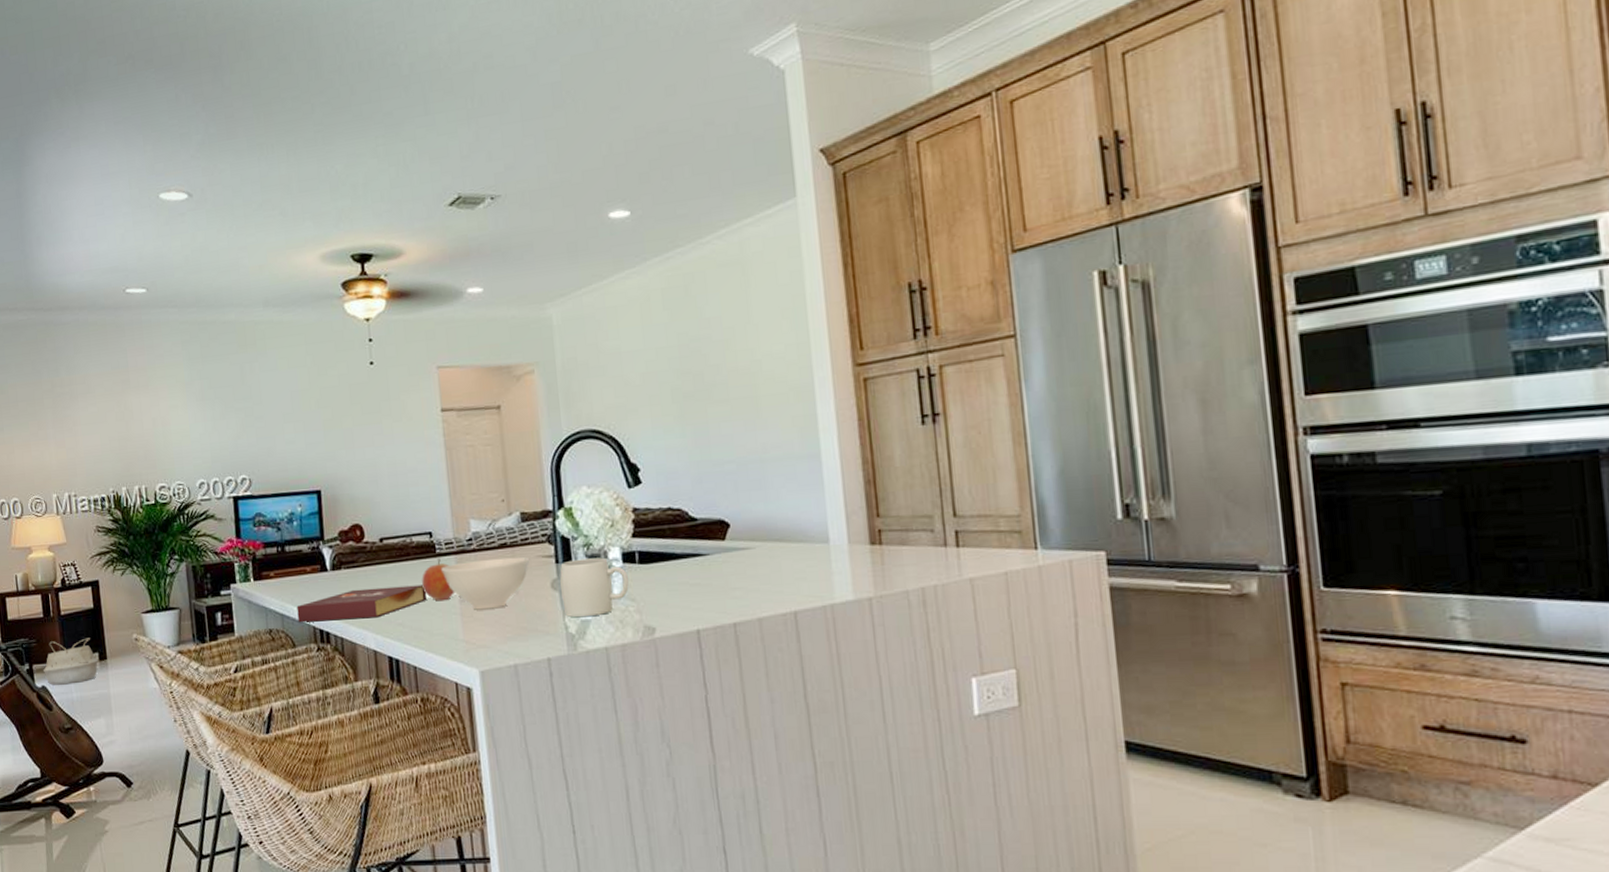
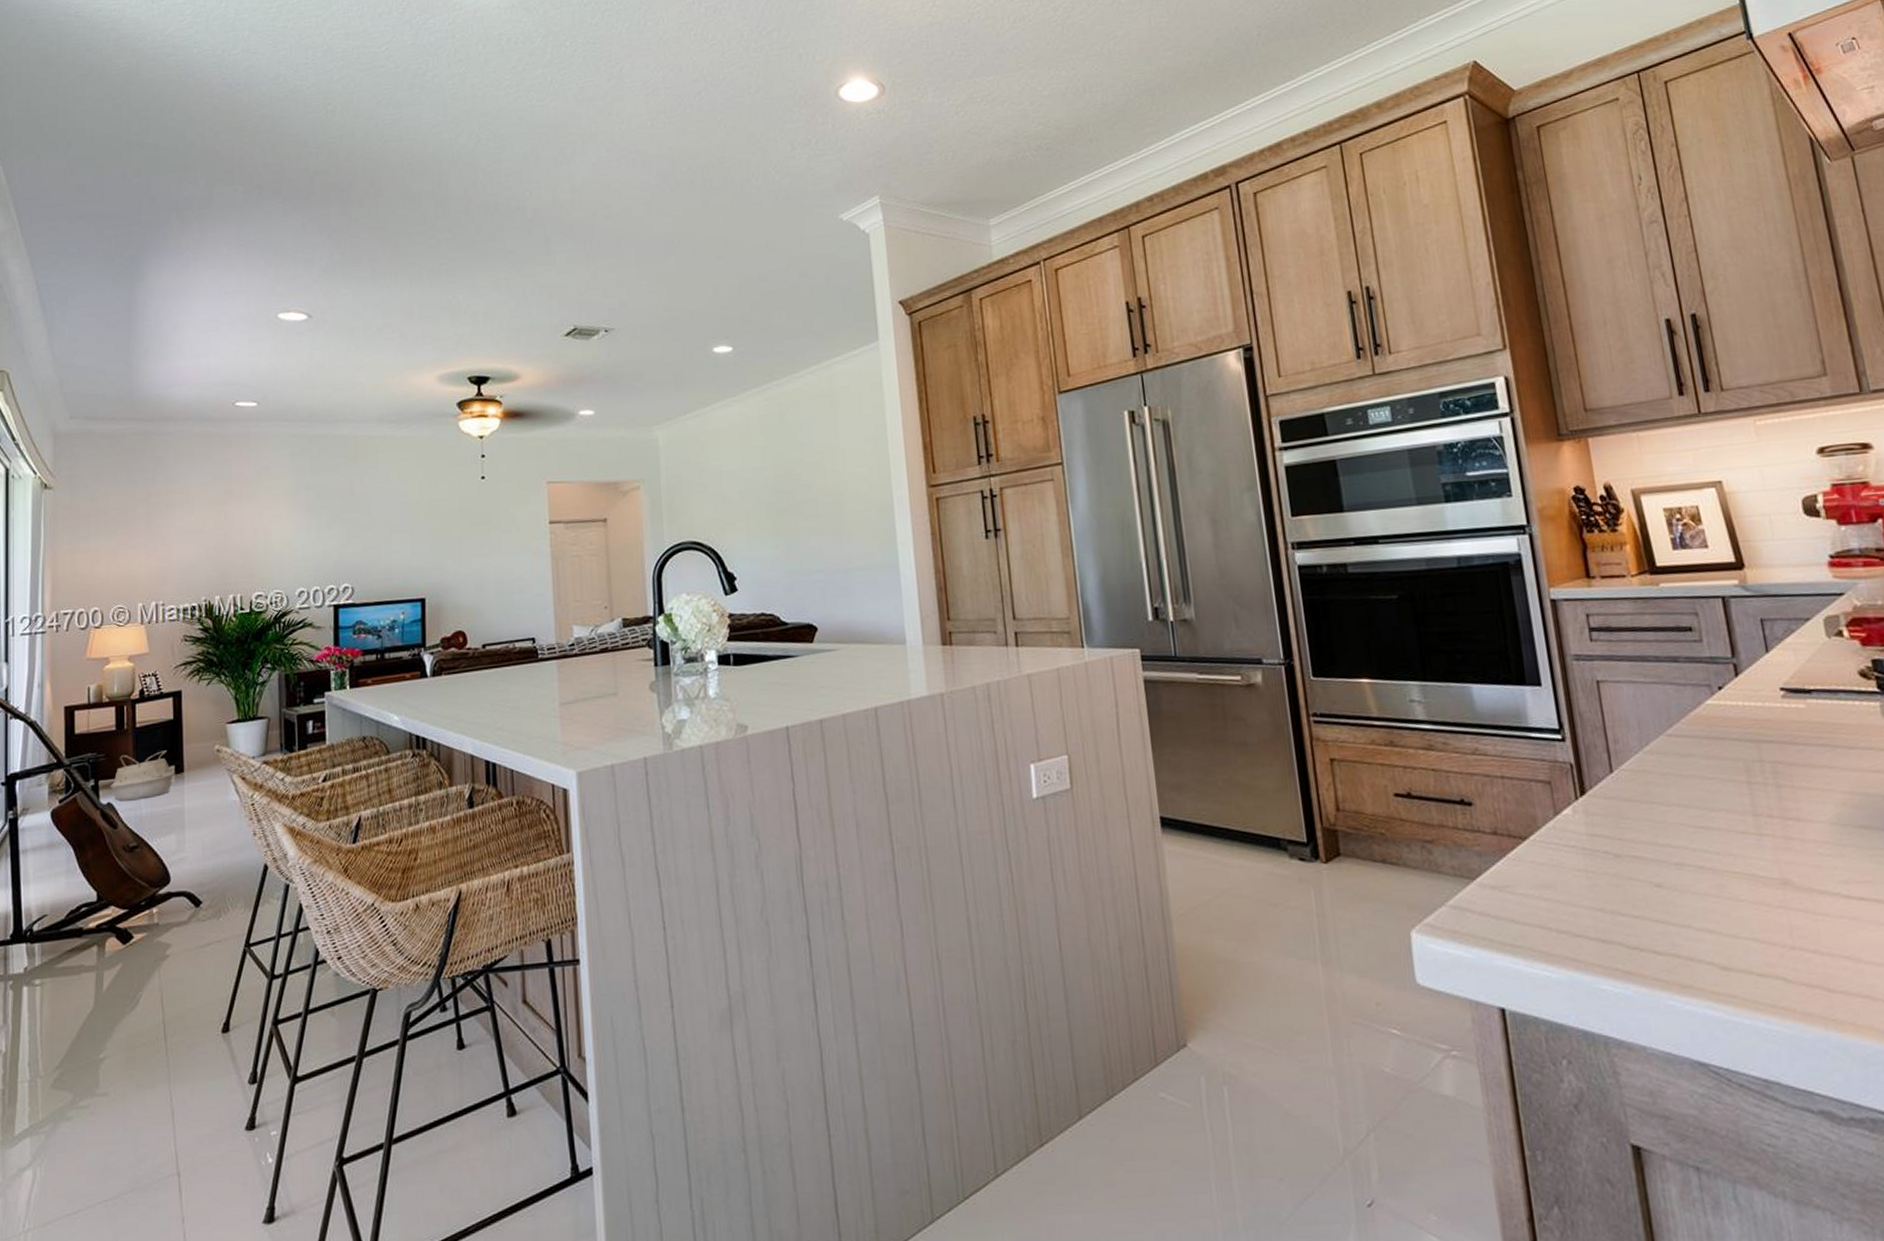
book: present [297,584,427,623] -> none [393,689,527,729]
fruit: present [422,558,455,601] -> none [523,663,556,705]
bowl: present [441,556,530,610] -> none [543,660,630,713]
mug: present [560,557,629,618] -> none [658,660,723,718]

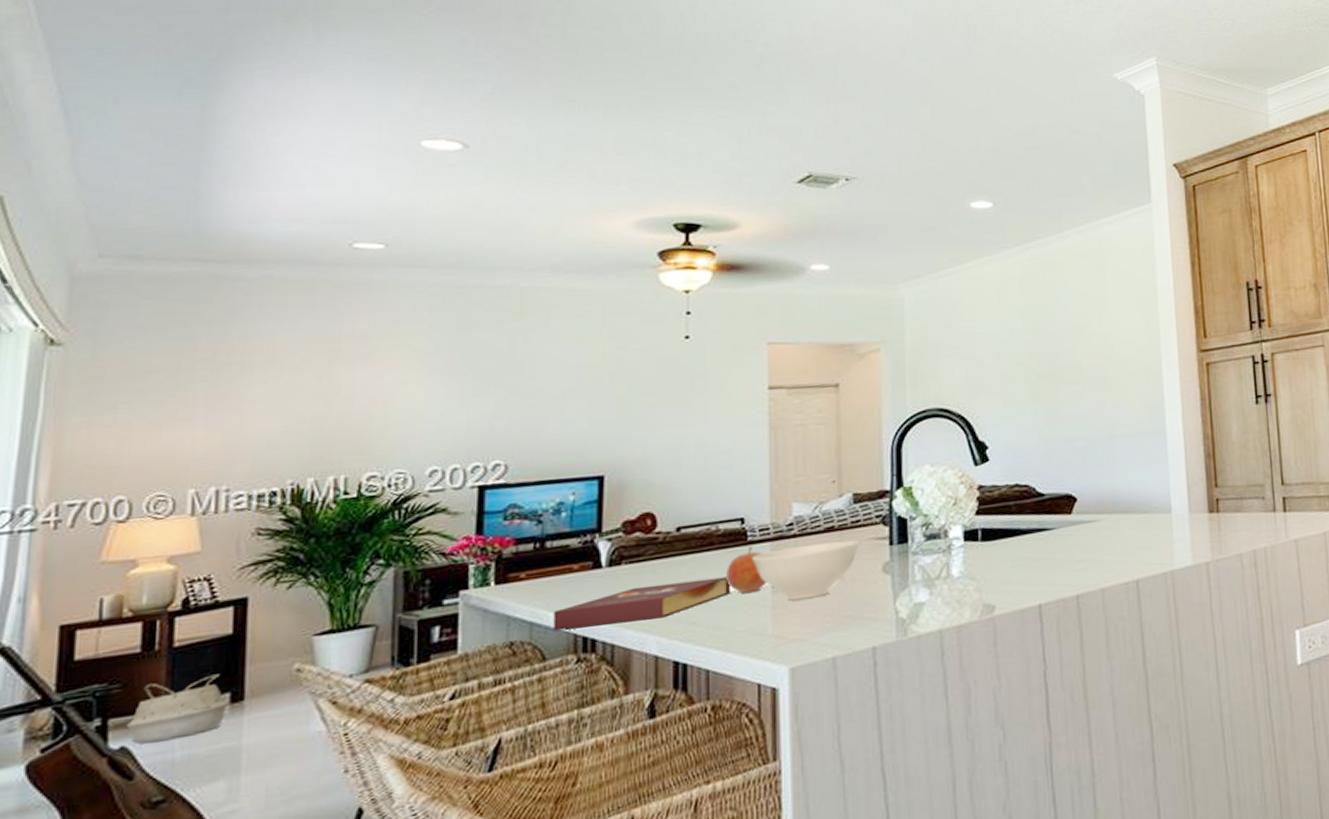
book: none [393,689,527,729] -> present [553,576,730,631]
fruit: none [523,663,556,705] -> present [726,546,767,594]
bowl: none [543,660,630,713] -> present [752,540,860,601]

